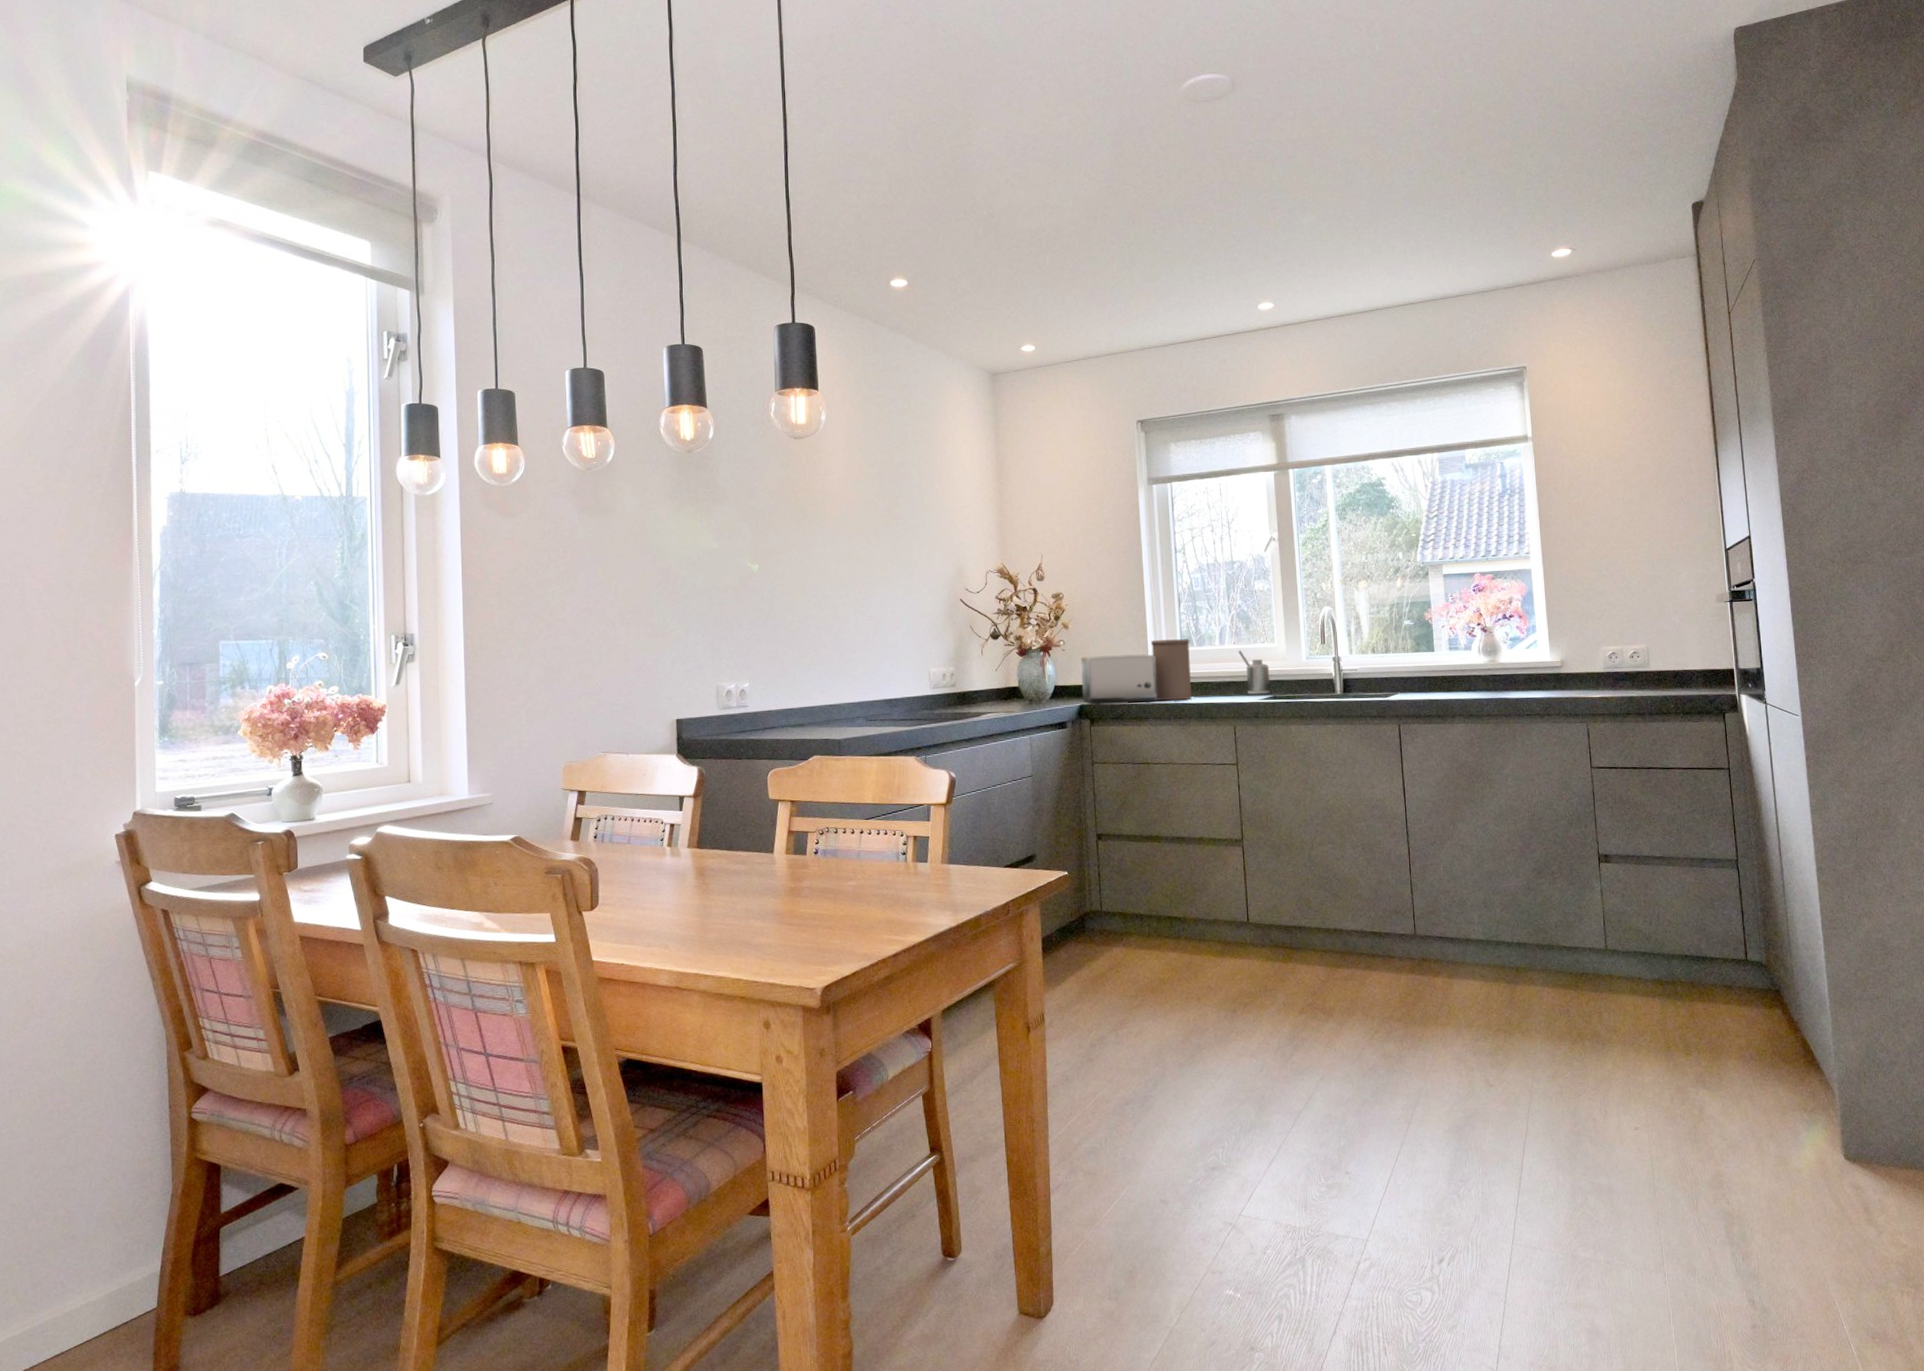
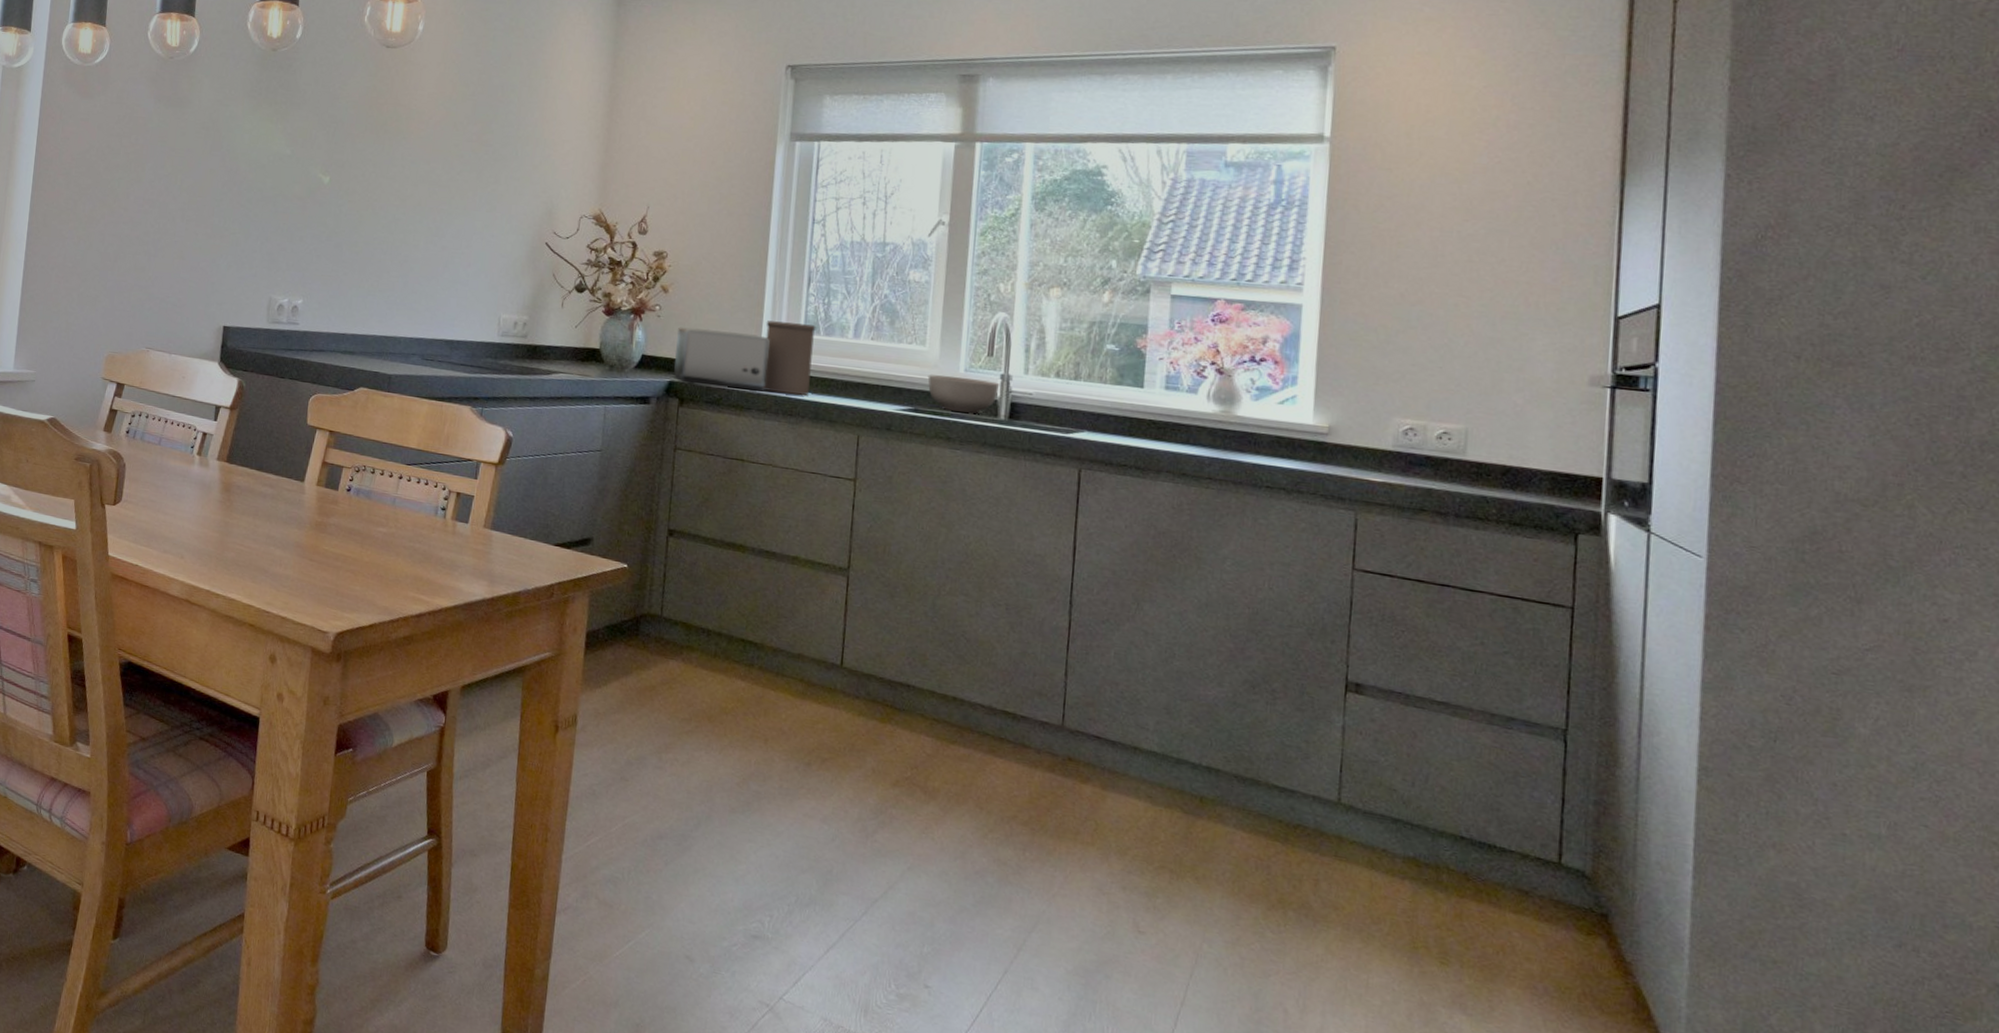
soap dispenser: present [1238,650,1271,695] -> none [876,348,915,406]
bowl: none [1280,664,1333,693] -> present [927,375,1000,414]

